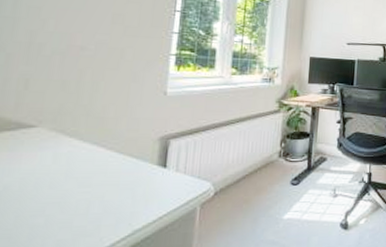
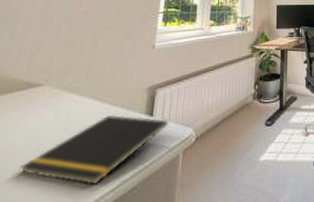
notepad: none [17,164,184,232] -> present [19,115,169,185]

